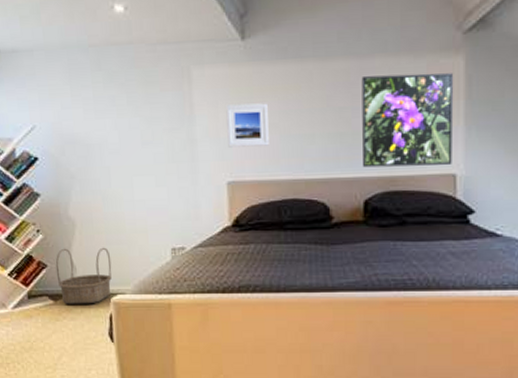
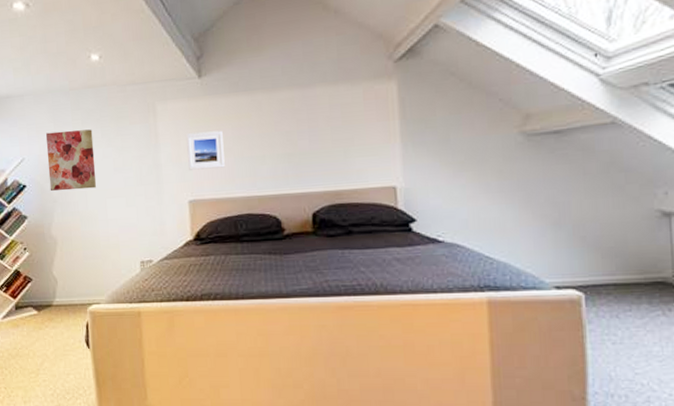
basket: present [55,247,112,304] -> none [39,262,88,314]
wall art: none [61,95,122,166] -> present [46,129,97,191]
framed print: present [361,73,454,168] -> none [305,97,392,184]

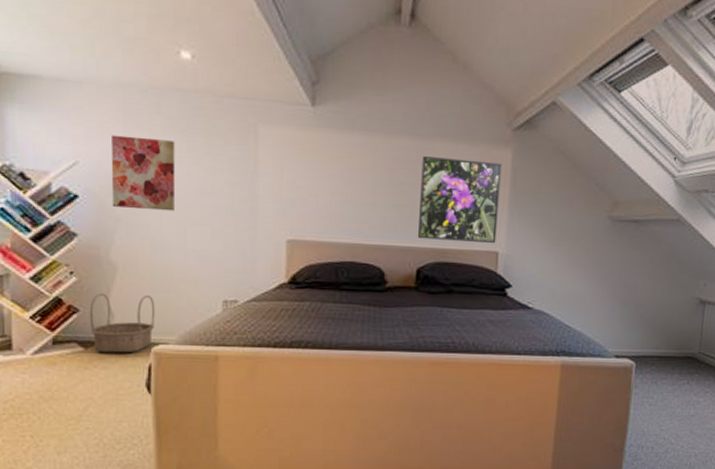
basket: none [39,262,88,314] -> present [89,293,155,353]
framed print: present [186,130,225,170] -> none [290,166,333,209]
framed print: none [305,97,392,184] -> present [418,156,502,243]

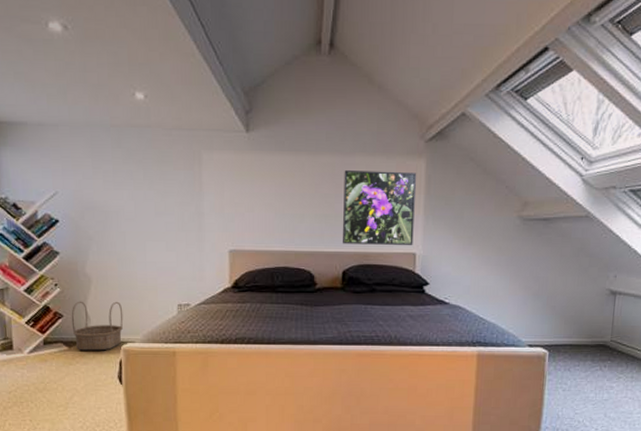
wall art: present [110,135,176,212] -> none [82,168,136,230]

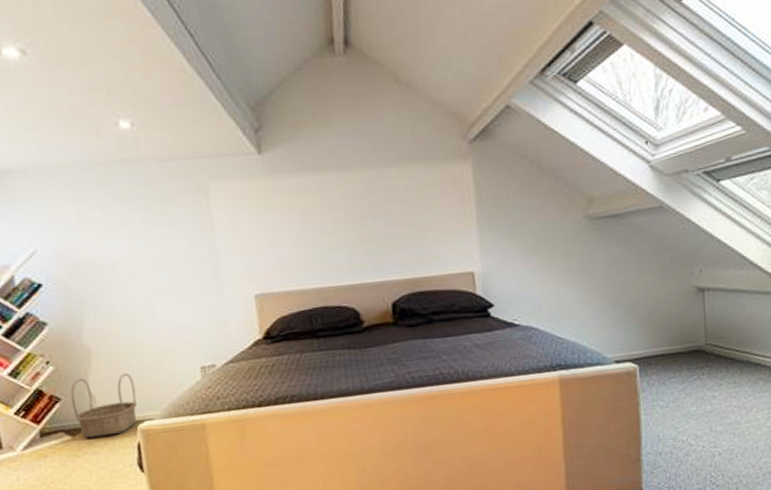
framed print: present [343,170,417,245] -> none [379,179,470,272]

